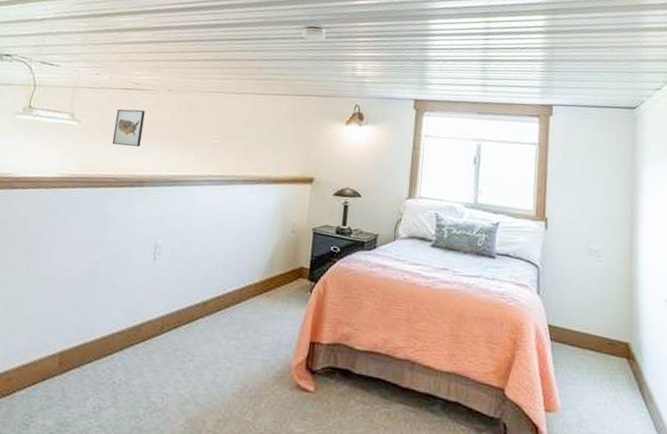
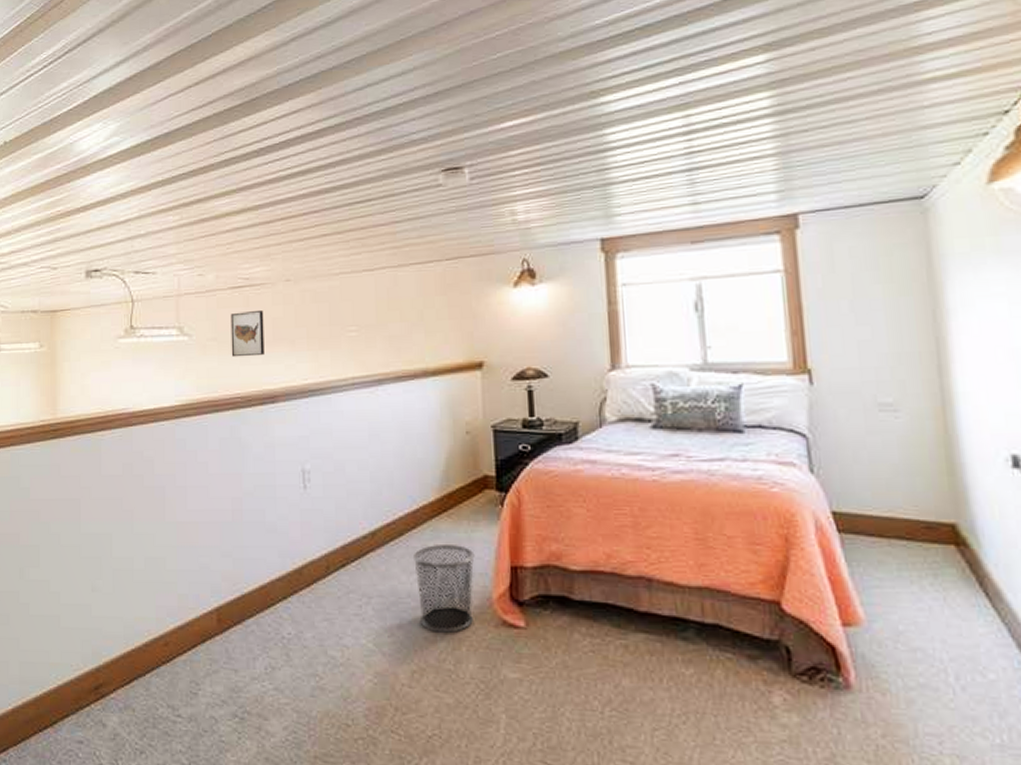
waste bin: none [230,318,284,391] -> present [414,545,475,633]

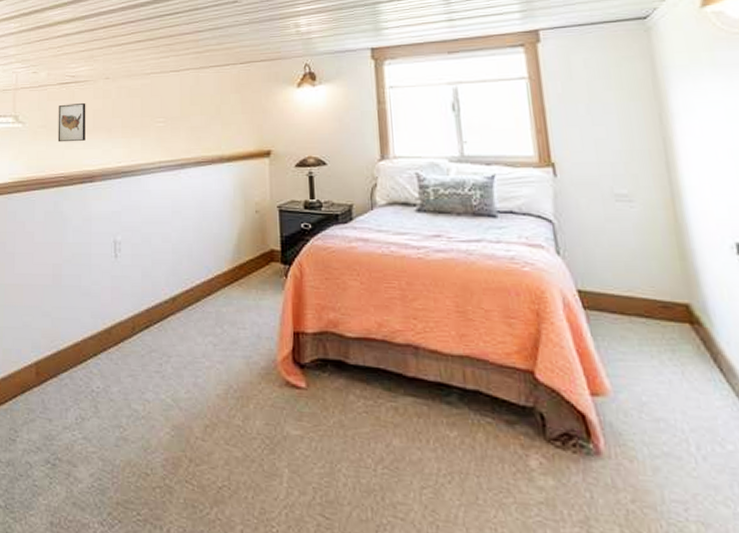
waste bin: present [414,545,475,633] -> none [208,310,262,391]

